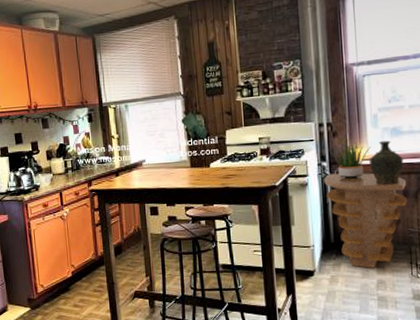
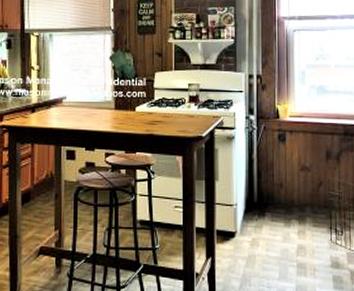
side table: present [324,173,407,269] -> none [251,129,329,233]
potted plant: present [327,141,371,179] -> none [255,95,298,135]
ceramic jug: present [368,140,404,184] -> none [295,98,328,143]

